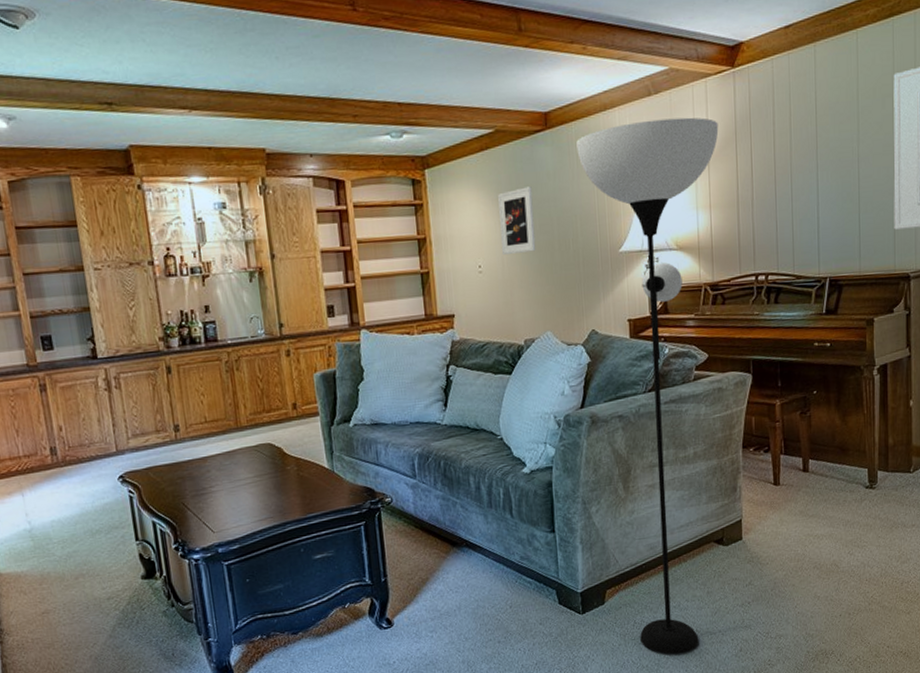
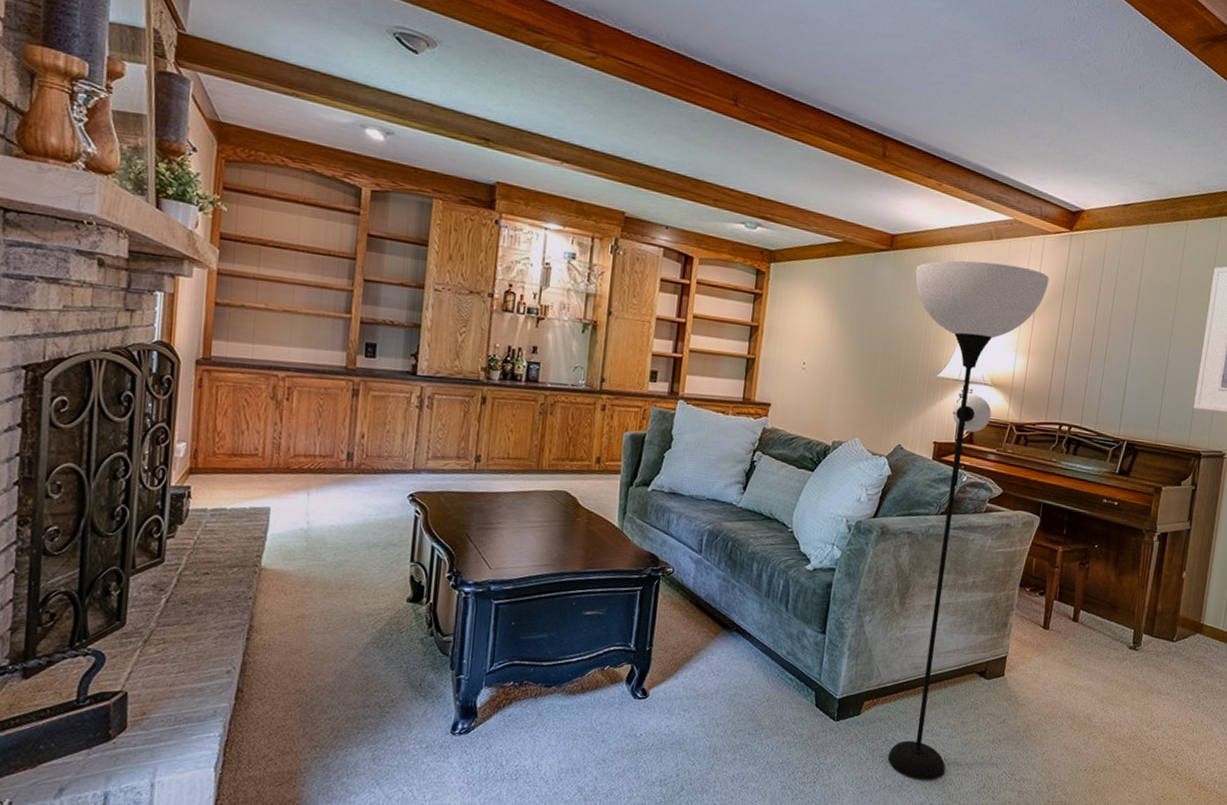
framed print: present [498,187,536,256] -> none [827,298,867,360]

